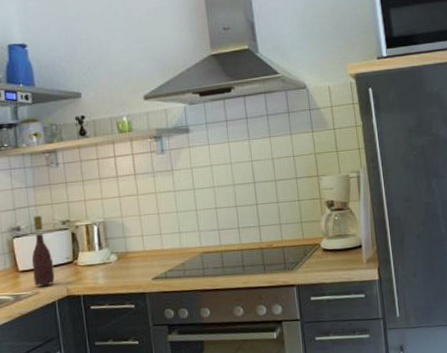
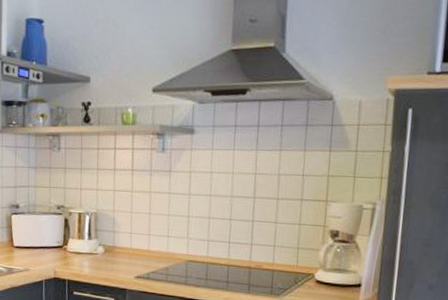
wine bottle: present [31,215,55,287] -> none [25,196,45,264]

